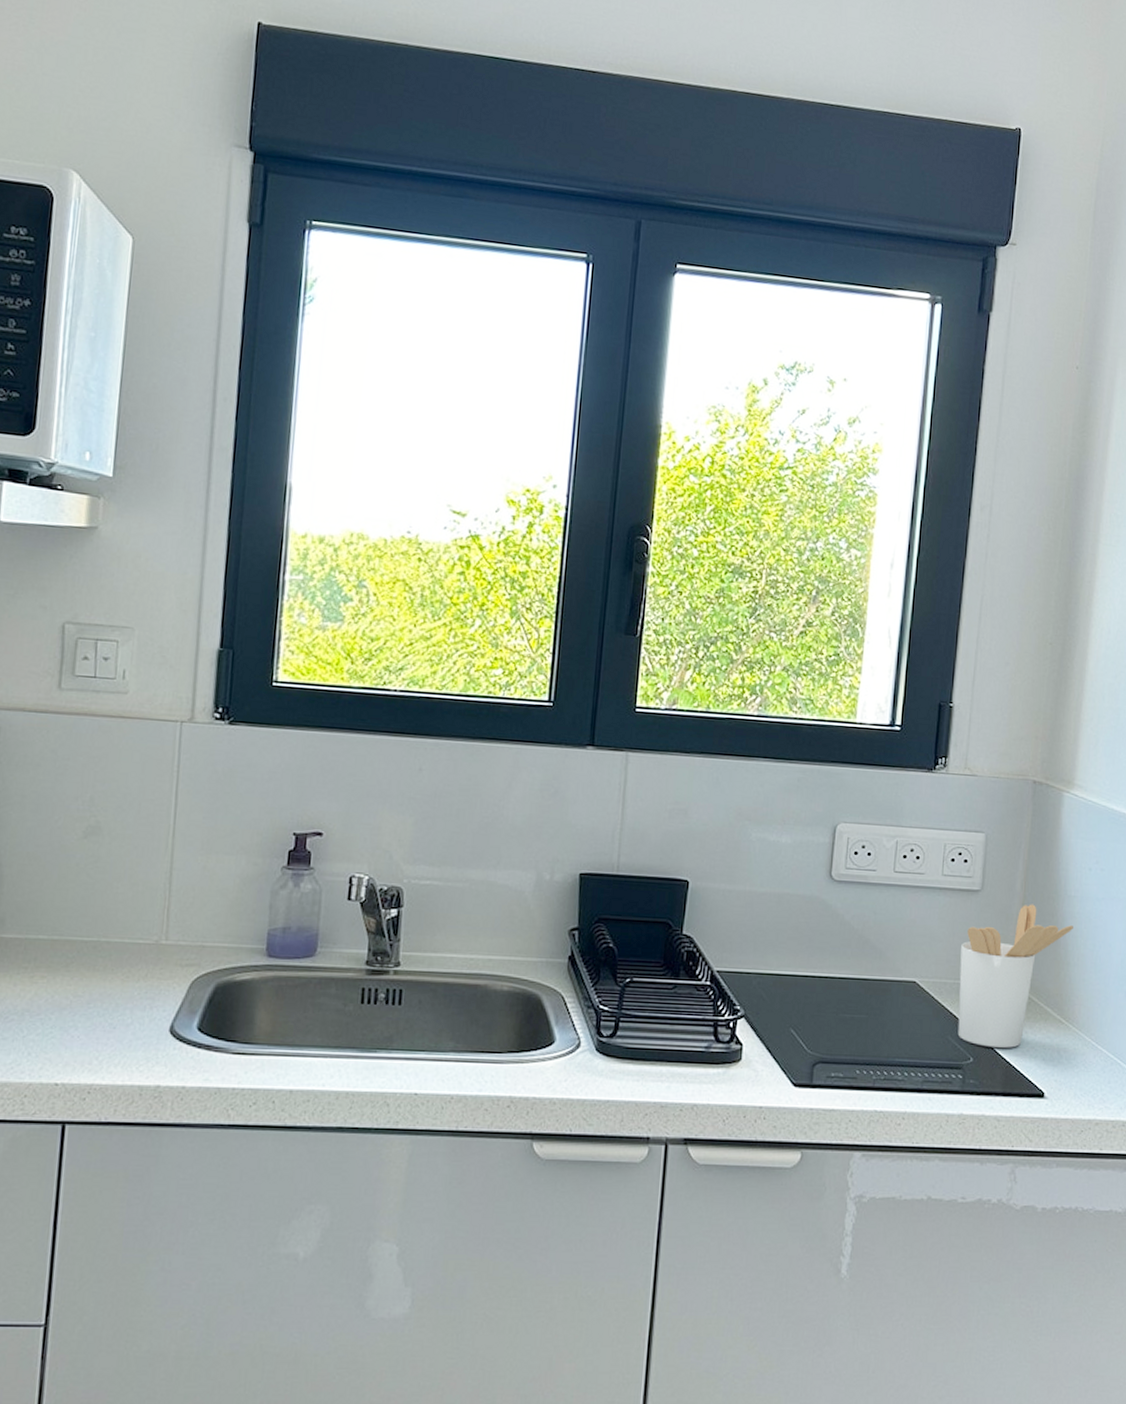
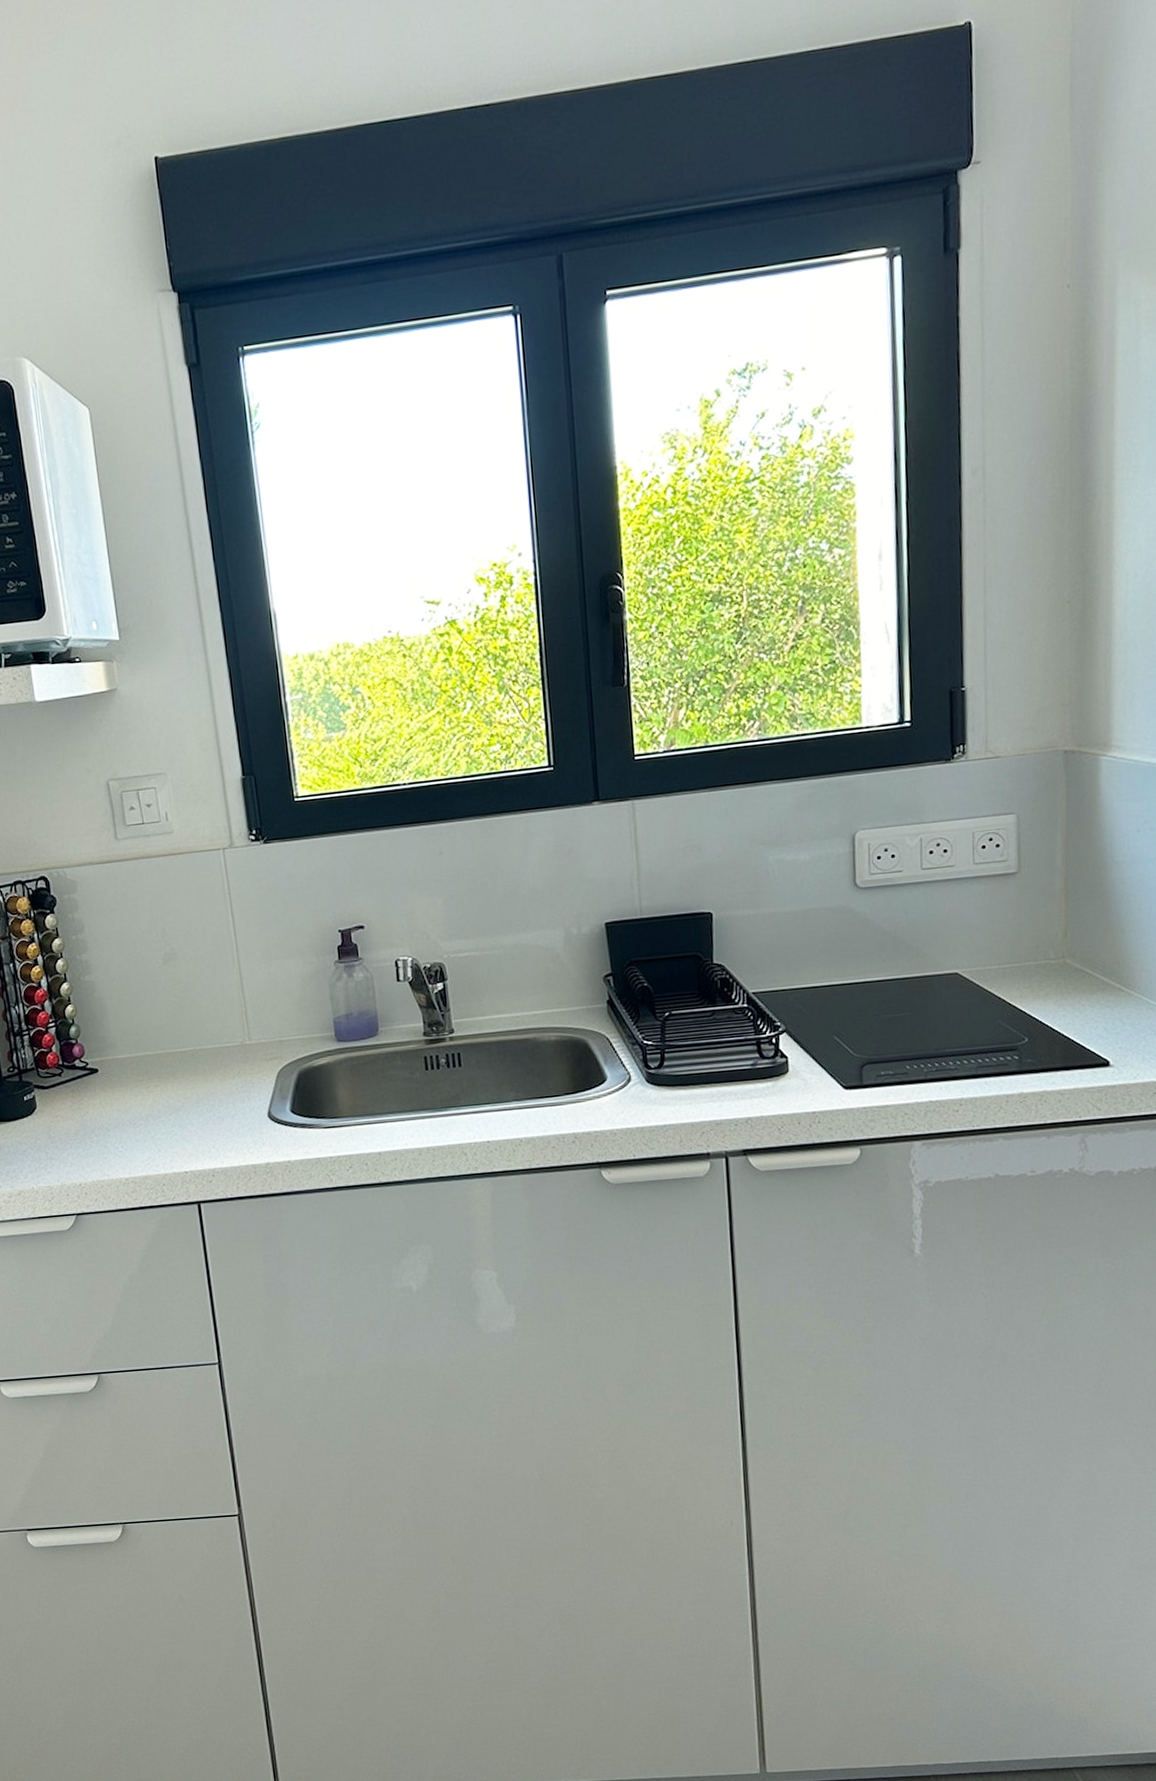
utensil holder: present [957,904,1073,1048] -> none [1003,877,1125,1026]

